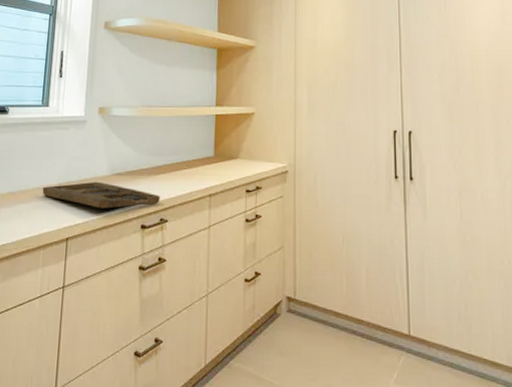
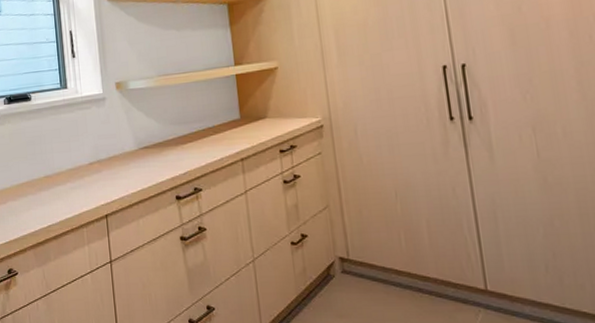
decorative tray: present [42,181,160,209] -> none [75,157,191,184]

